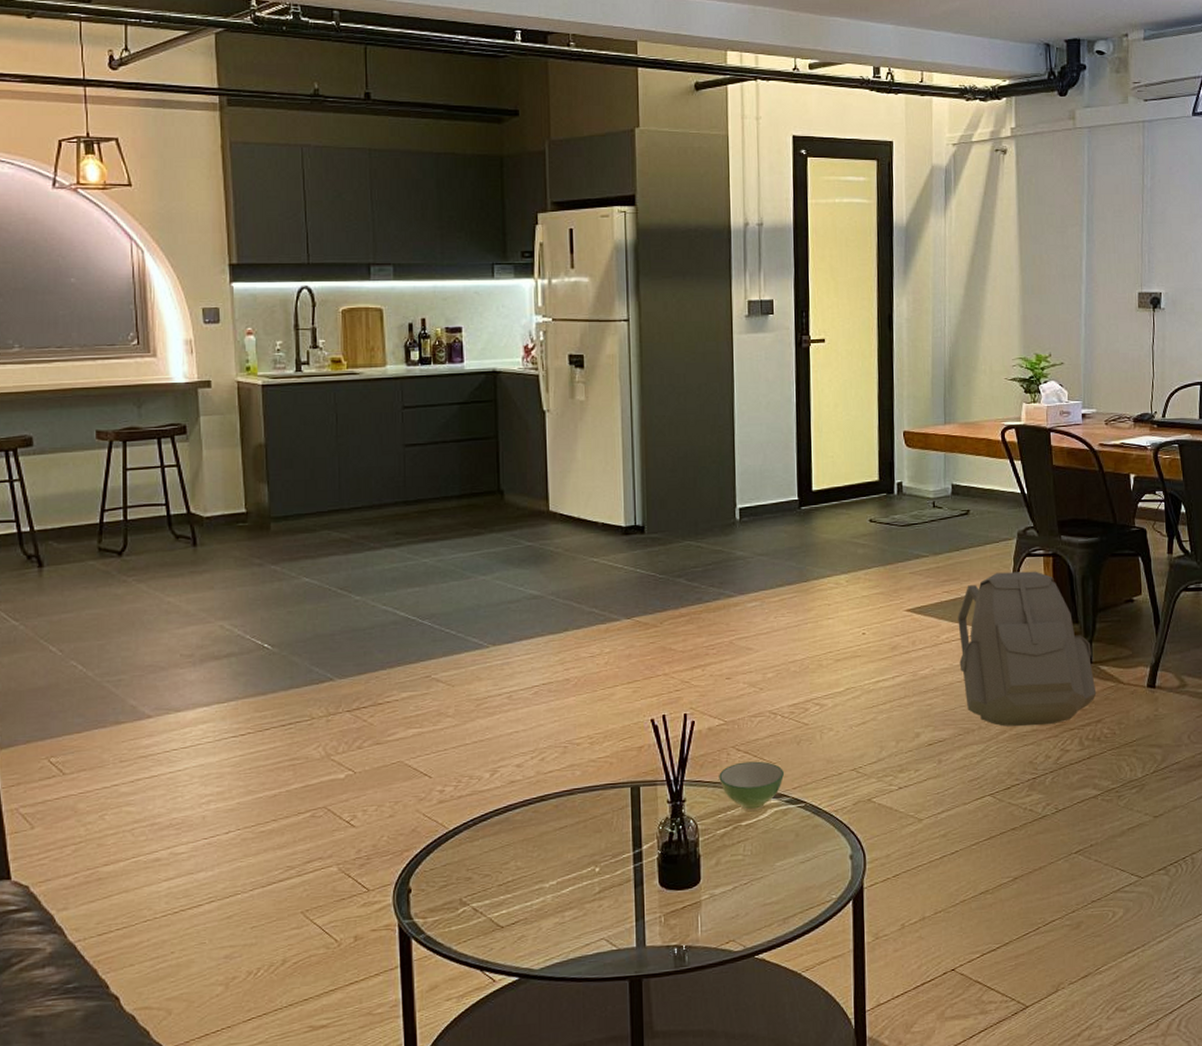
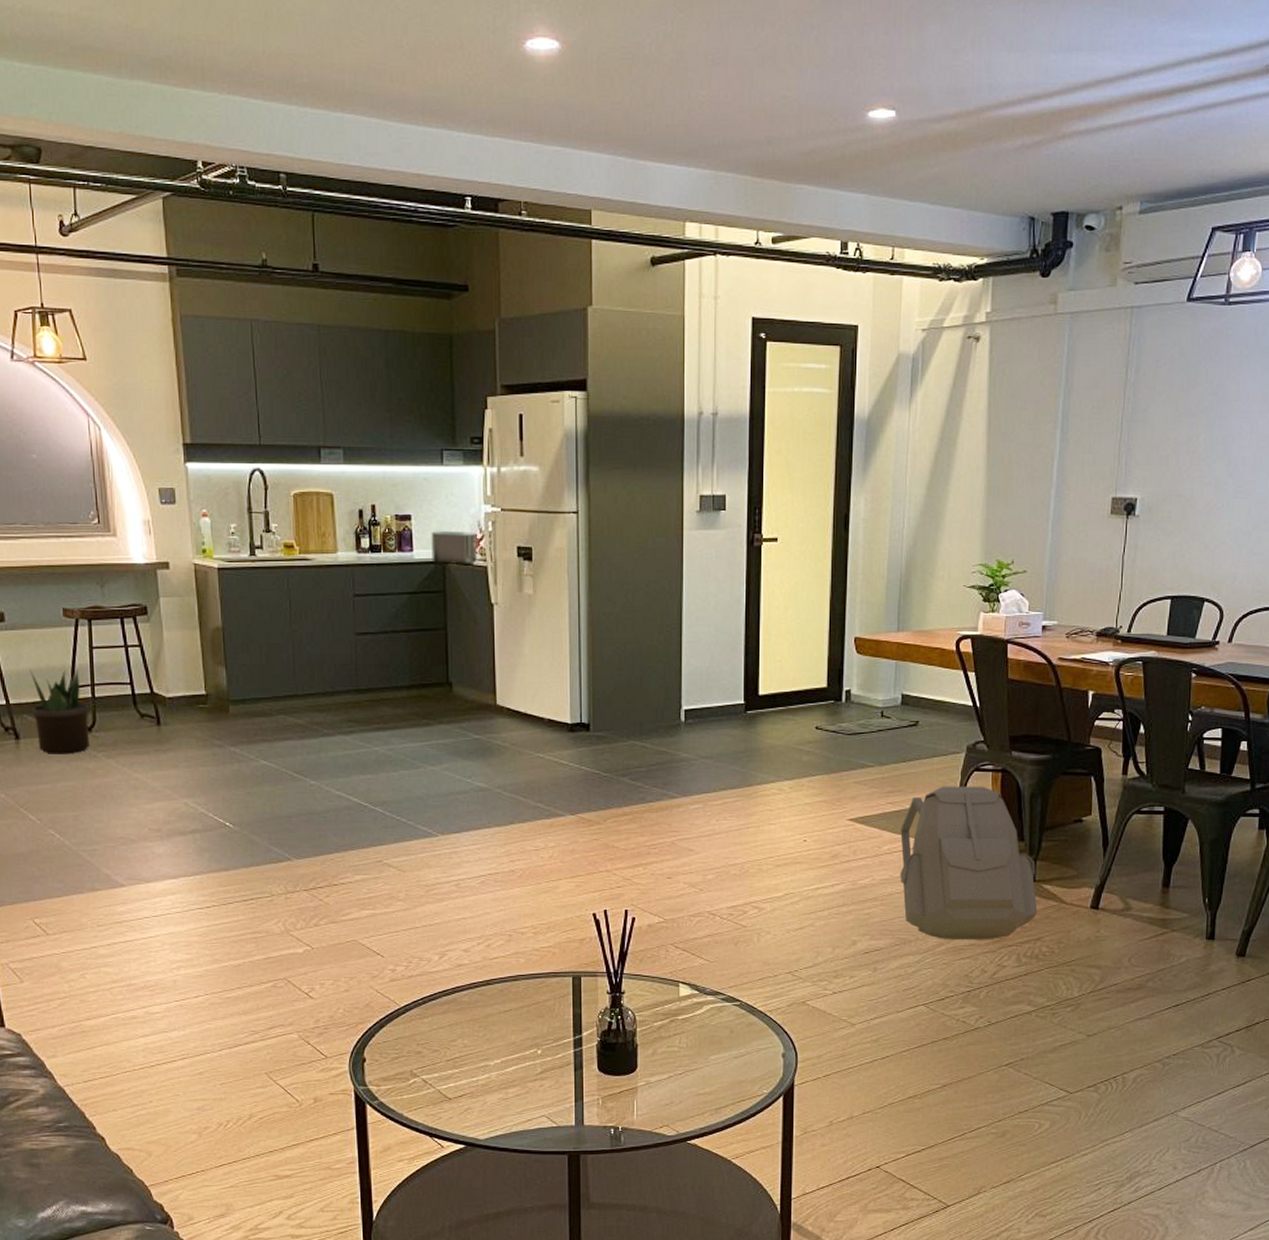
planter: none [58,491,120,581] -> present [30,669,89,754]
toaster: none [482,341,530,375] -> present [431,530,478,565]
bowl: present [719,761,785,813] -> none [657,959,722,1008]

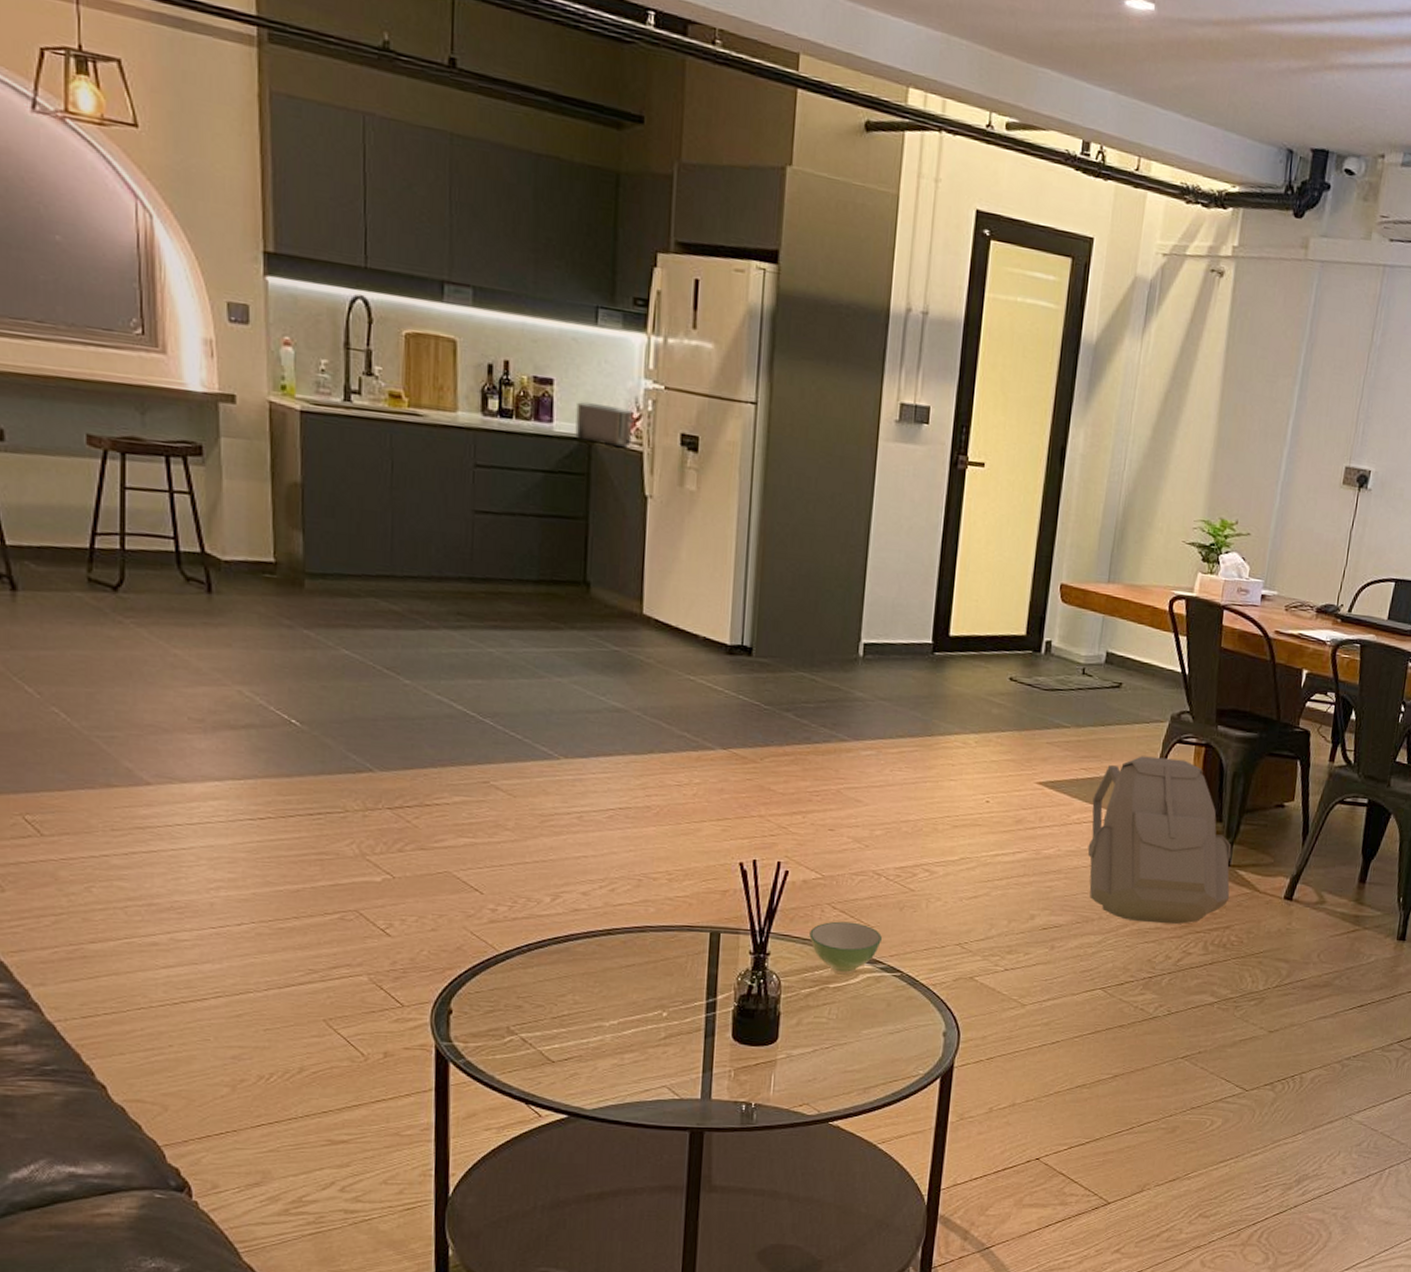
planter: present [30,669,89,754] -> none [36,506,116,616]
bowl: none [657,959,722,1008] -> present [809,921,883,976]

